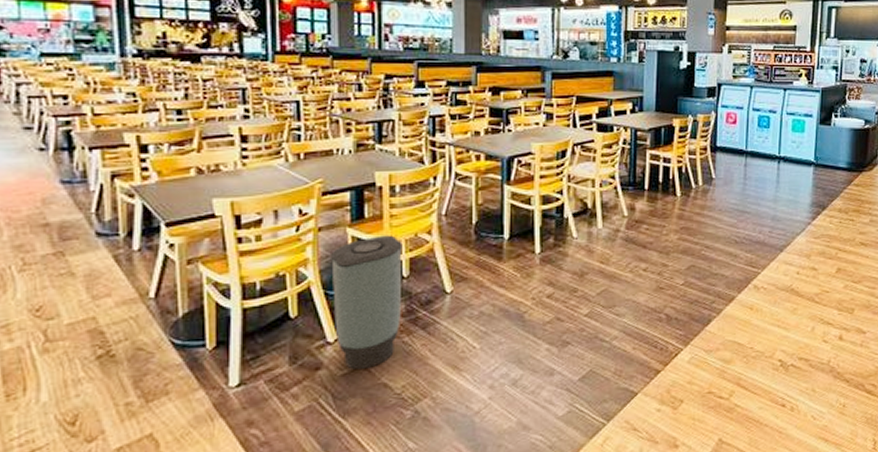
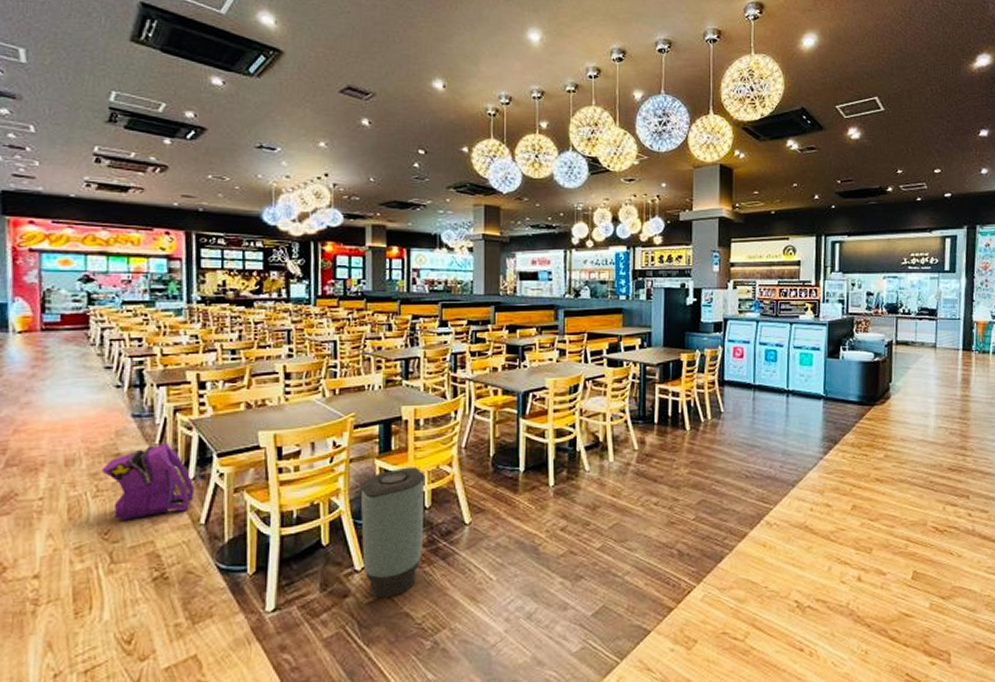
backpack: none [28,212,141,296] -> present [102,443,195,520]

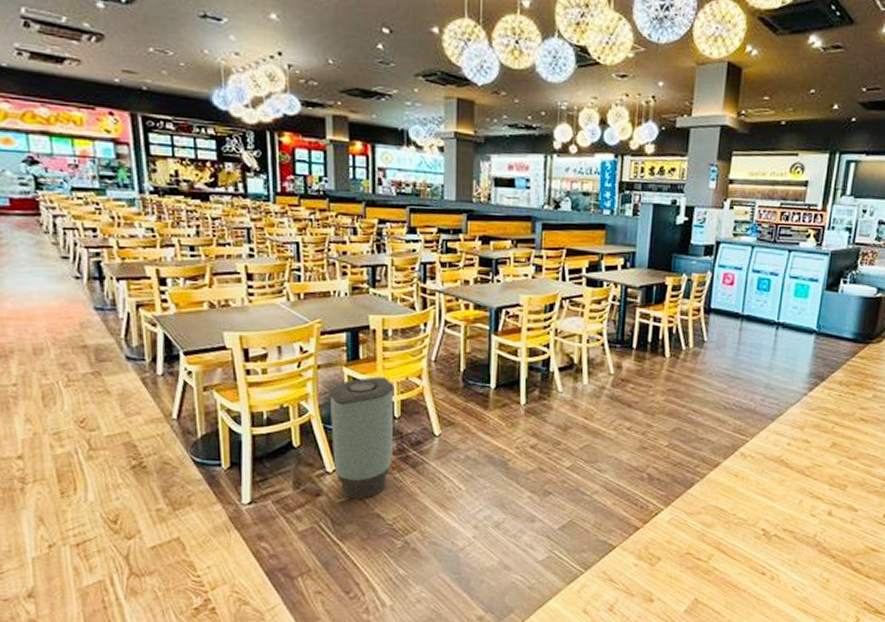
backpack: present [102,443,195,520] -> none [70,338,165,411]

